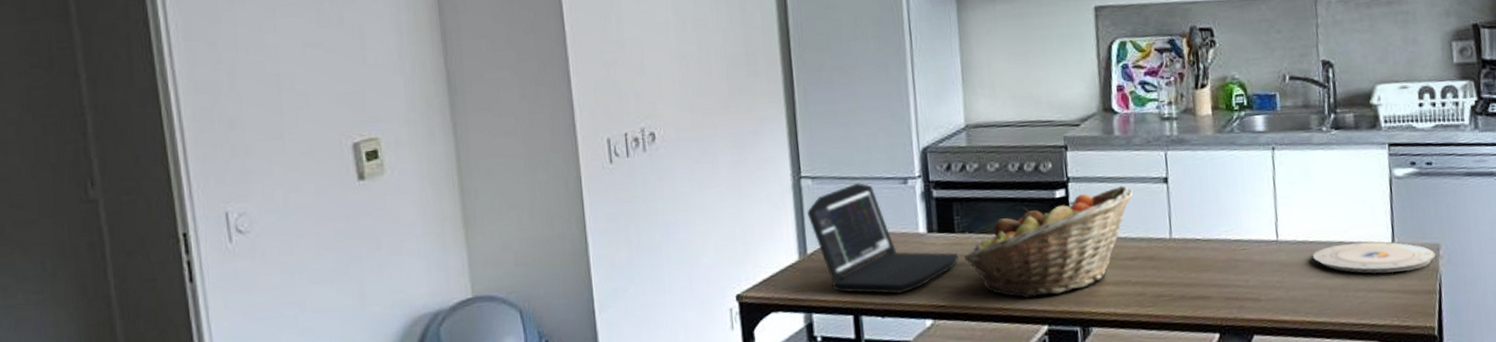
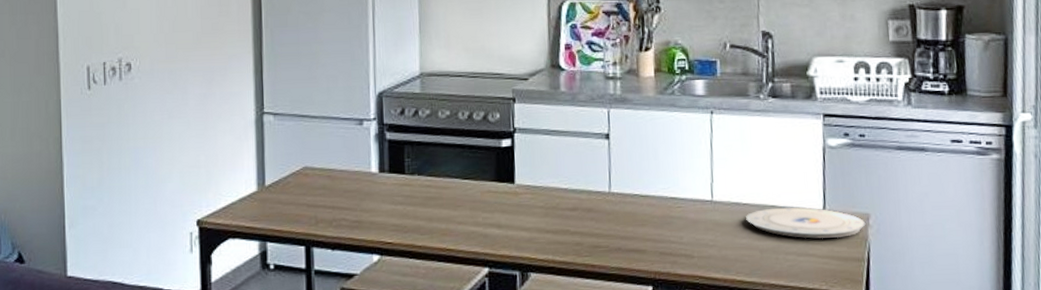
laptop: present [807,183,959,294] -> none [268,122,408,229]
fruit basket: present [964,186,1133,299] -> none [412,139,576,241]

